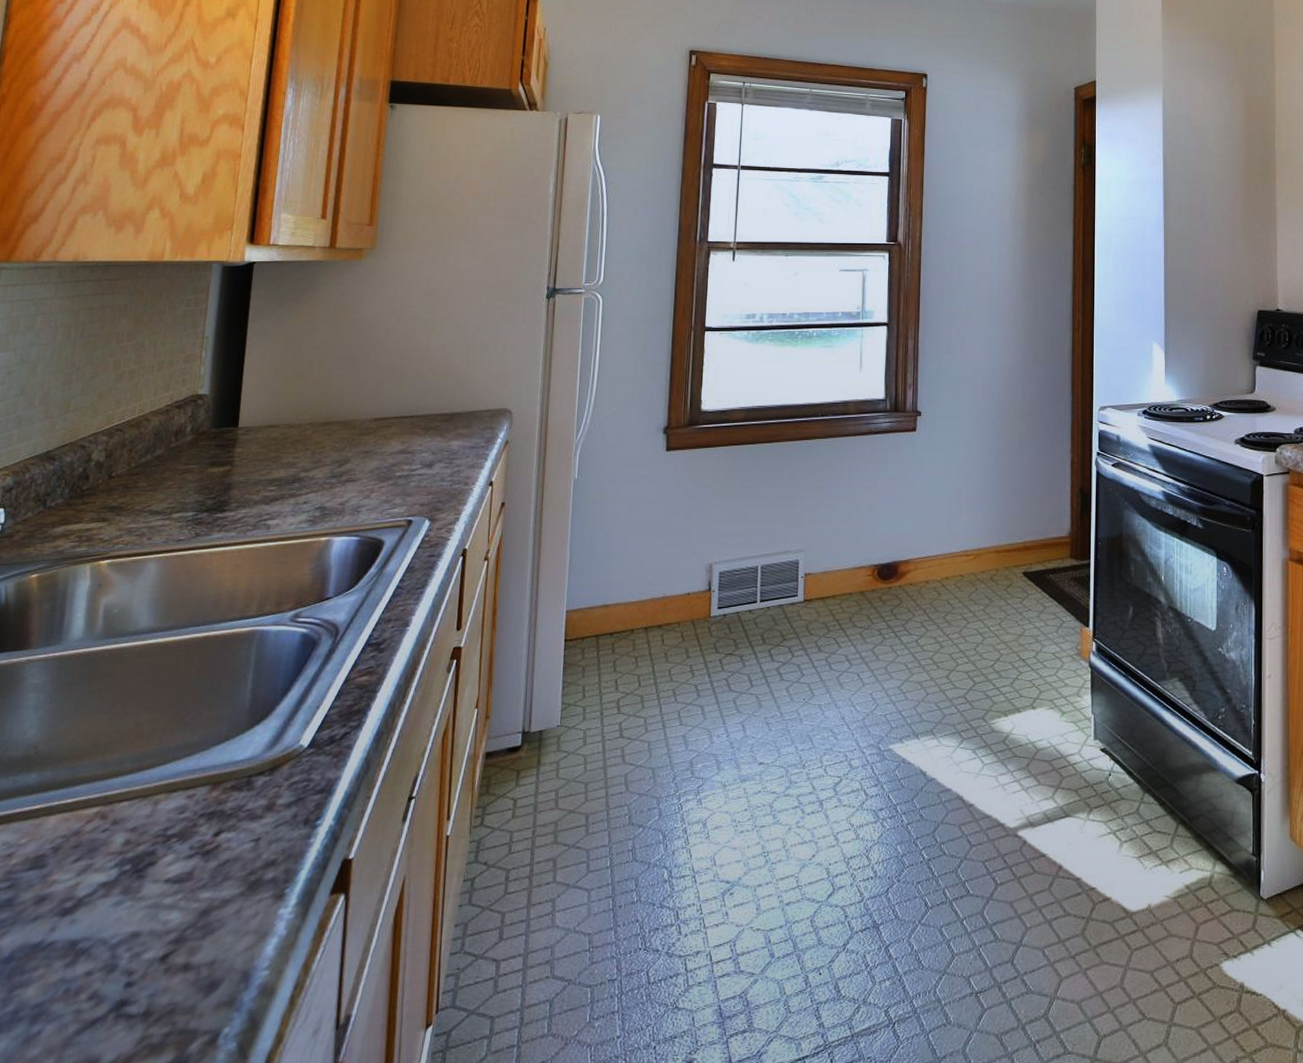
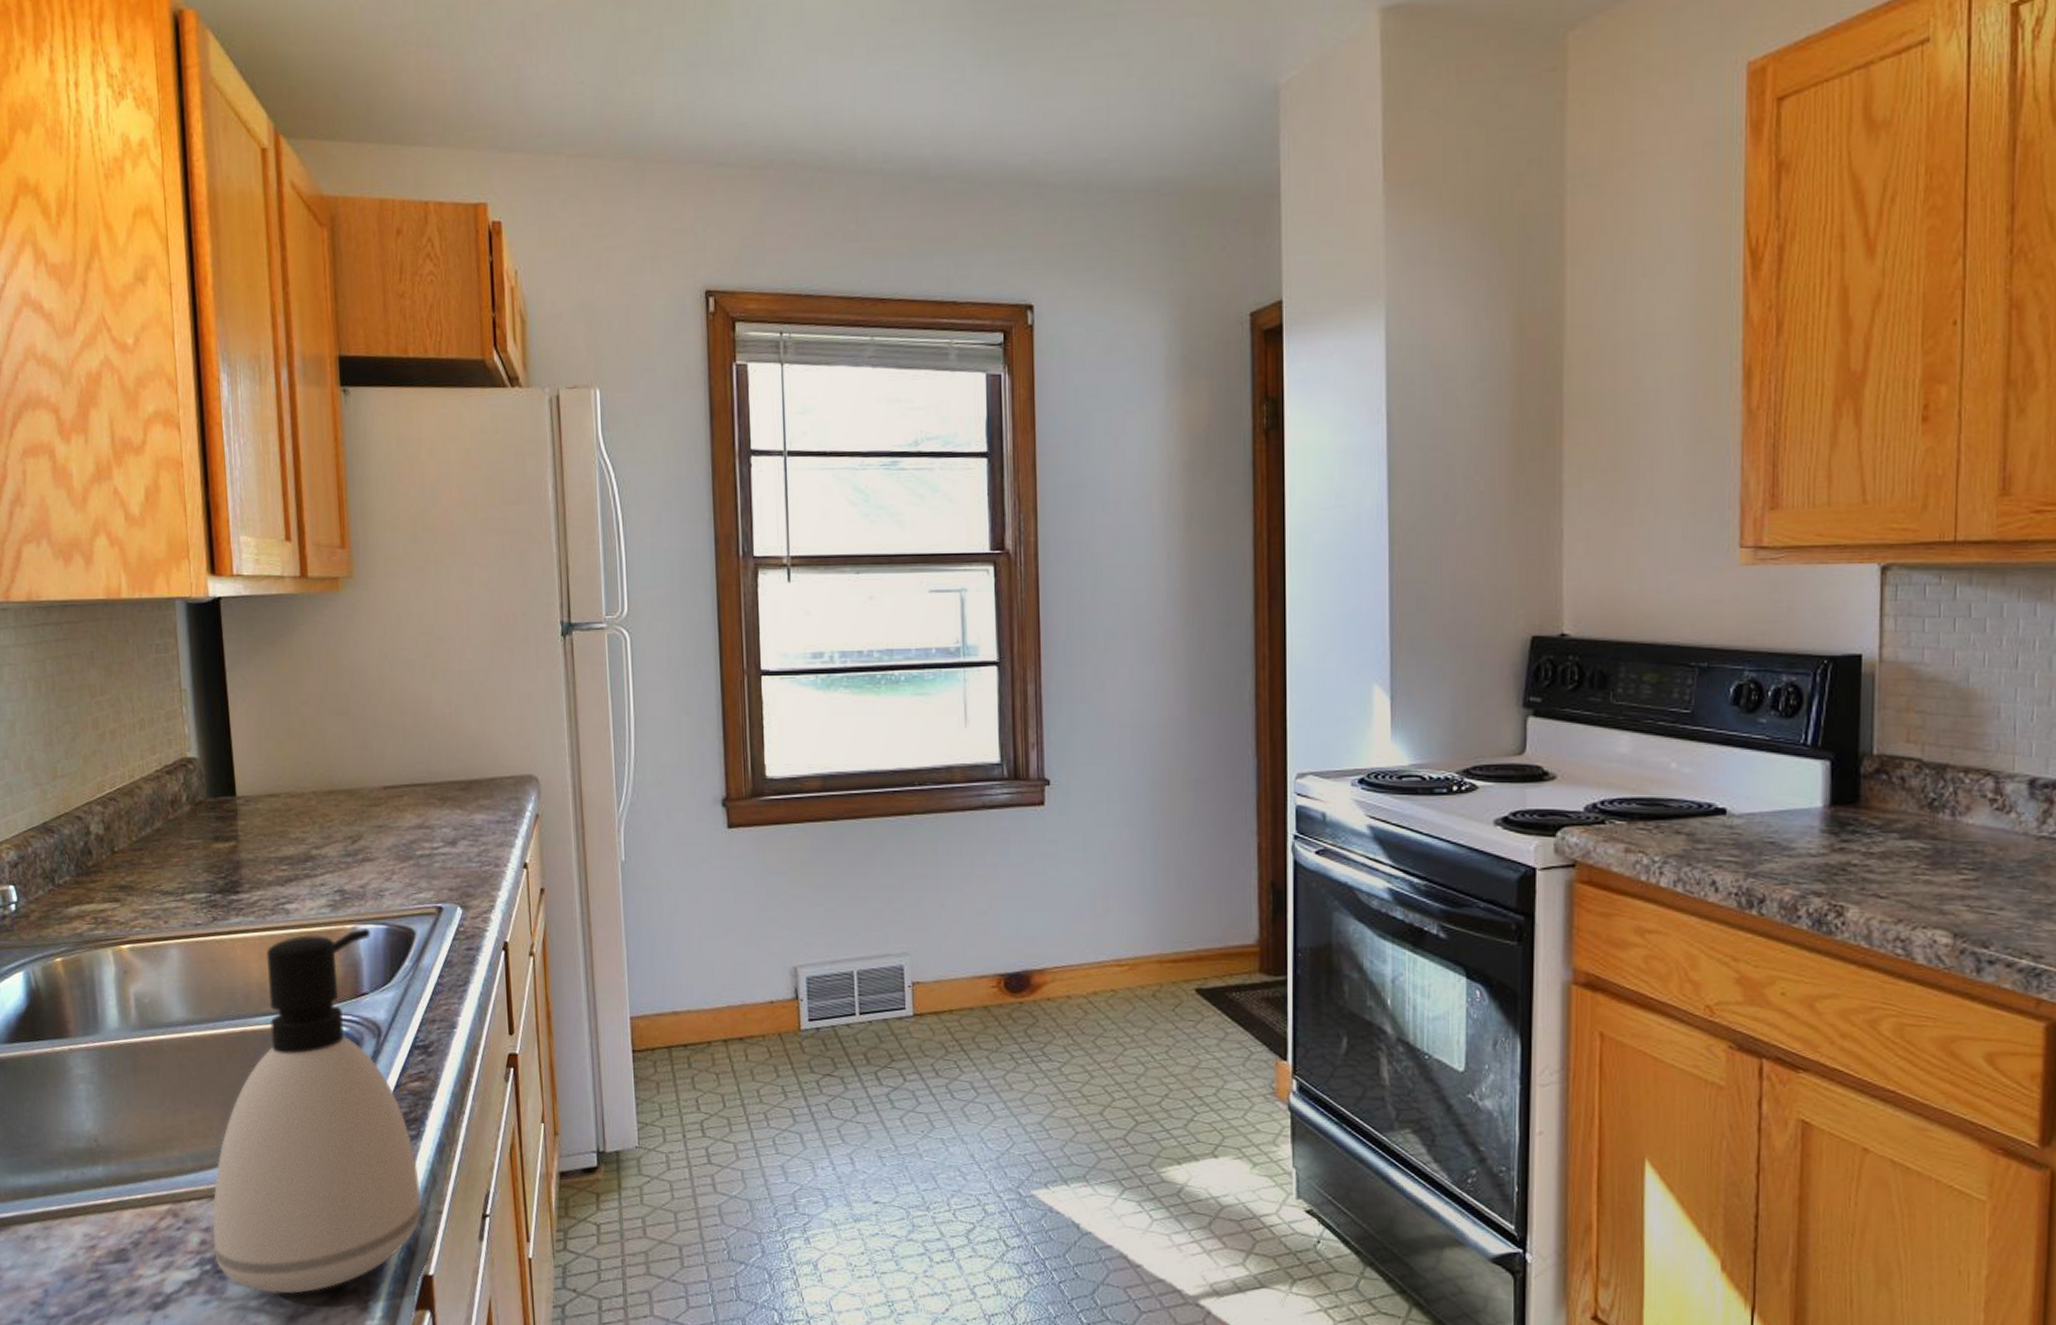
soap dispenser: none [136,539,354,888] -> present [212,927,422,1294]

